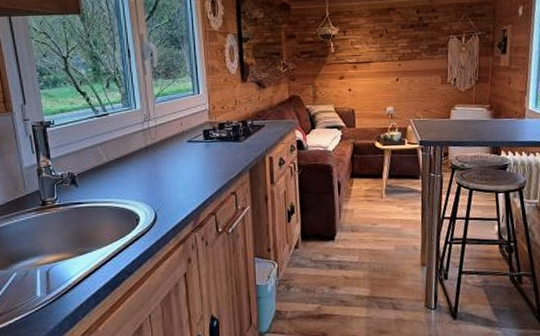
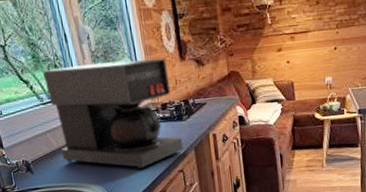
coffee maker: none [101,78,238,190] -> present [42,58,184,170]

